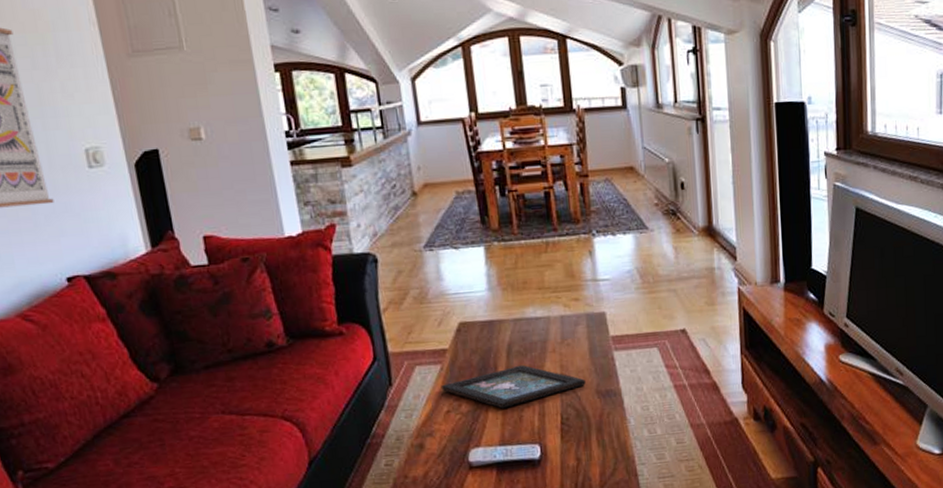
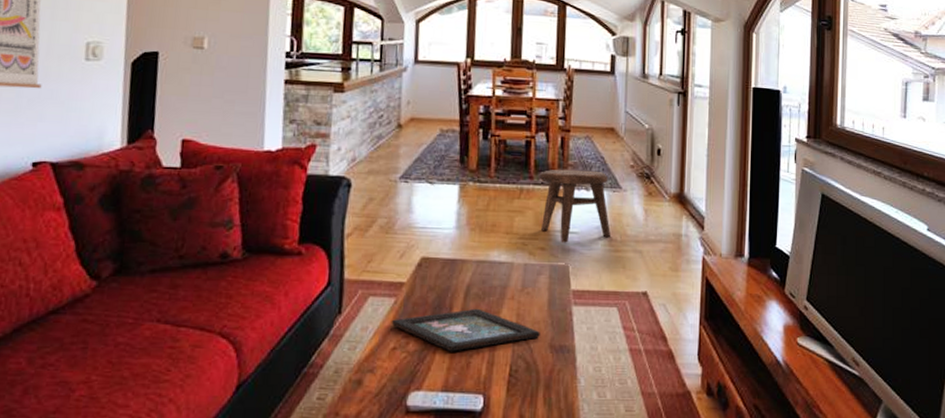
stool: none [562,214,642,291] -> present [539,169,610,243]

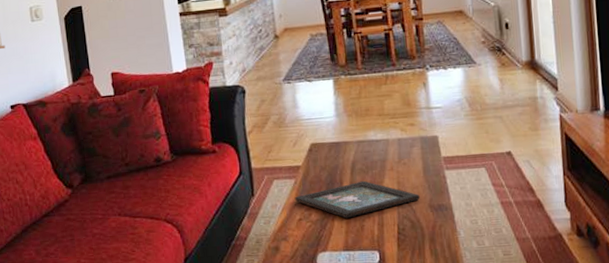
stool: present [539,169,610,243] -> none [400,51,471,118]

